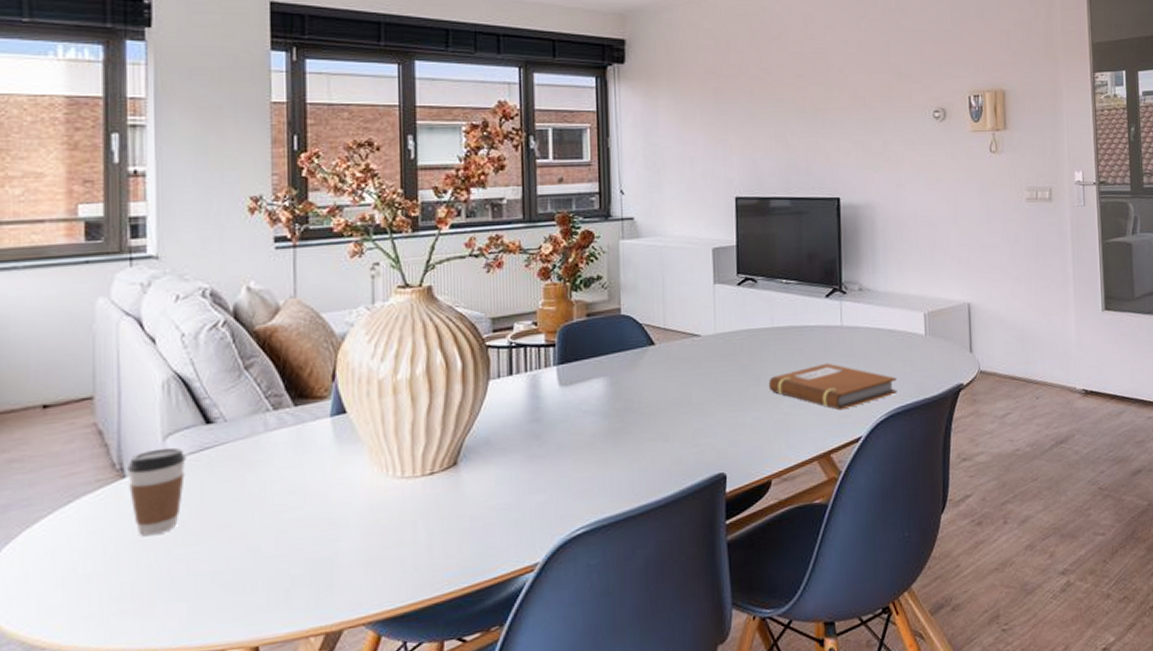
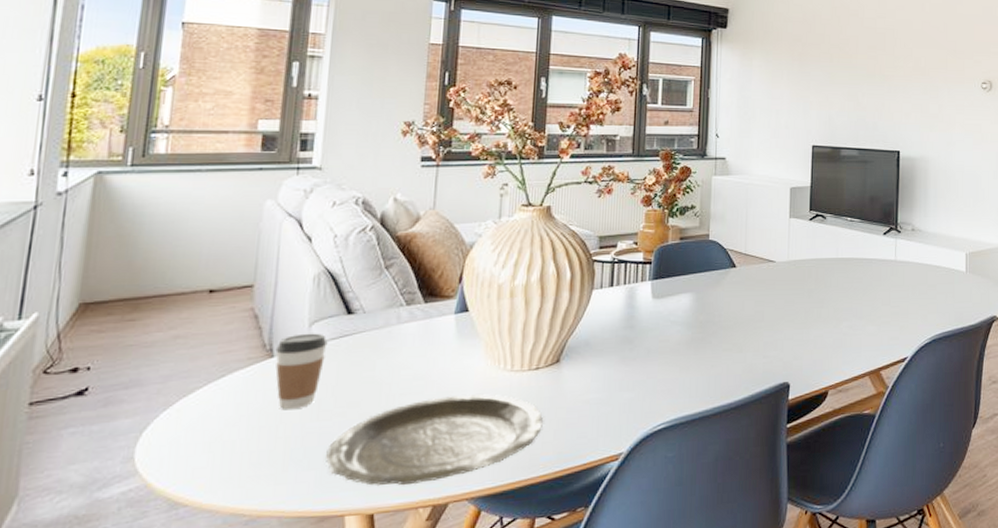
plate: none [198,505,443,615] -> present [326,394,543,486]
notebook: present [769,363,897,410] -> none [831,291,940,333]

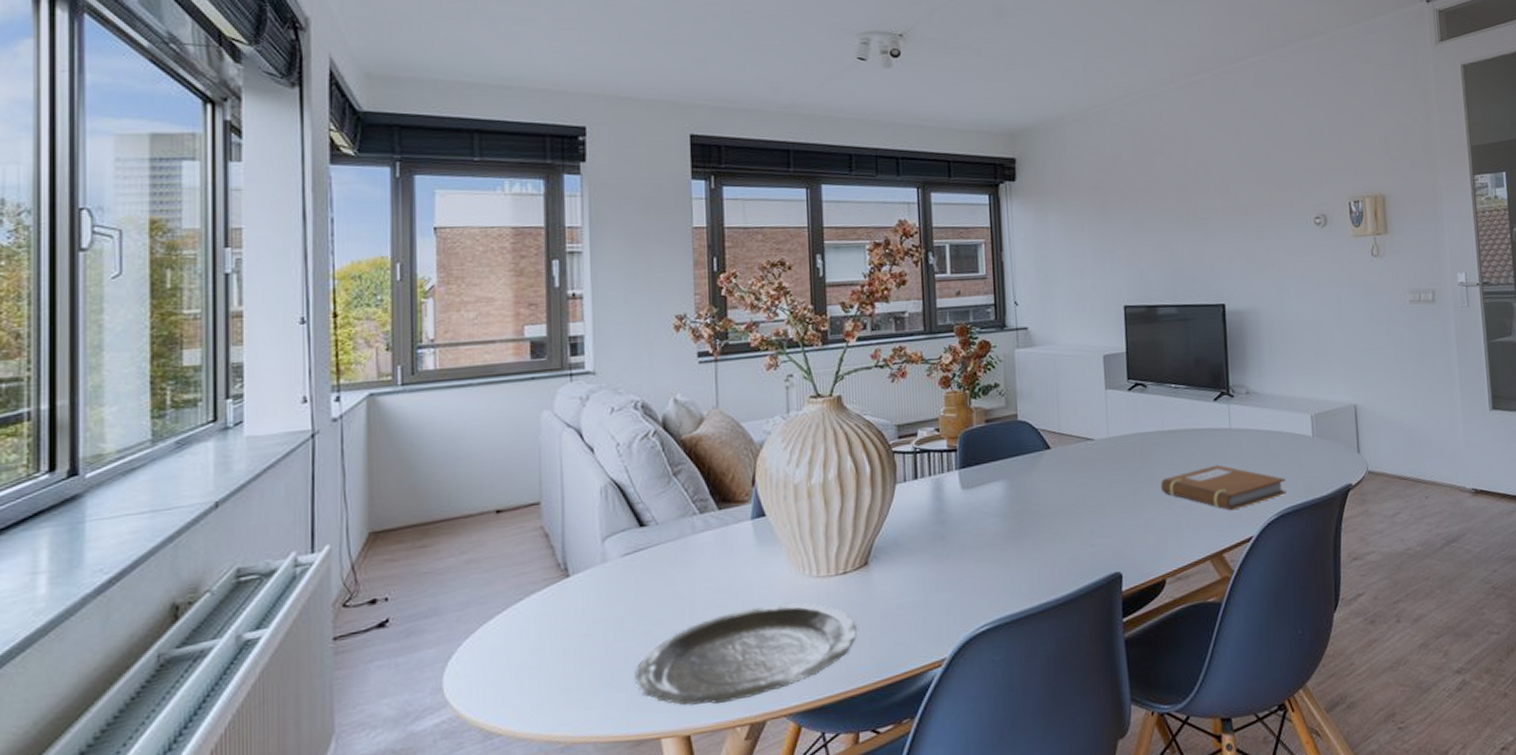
coffee cup: present [275,333,328,410] -> none [570,548,623,632]
notebook: none [831,291,940,333] -> present [1161,464,1286,511]

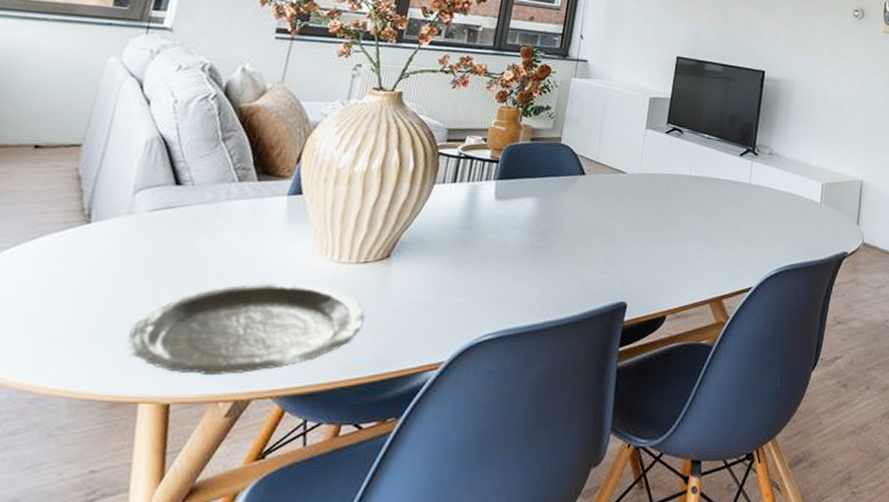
notebook: present [1161,464,1286,511] -> none [678,215,790,260]

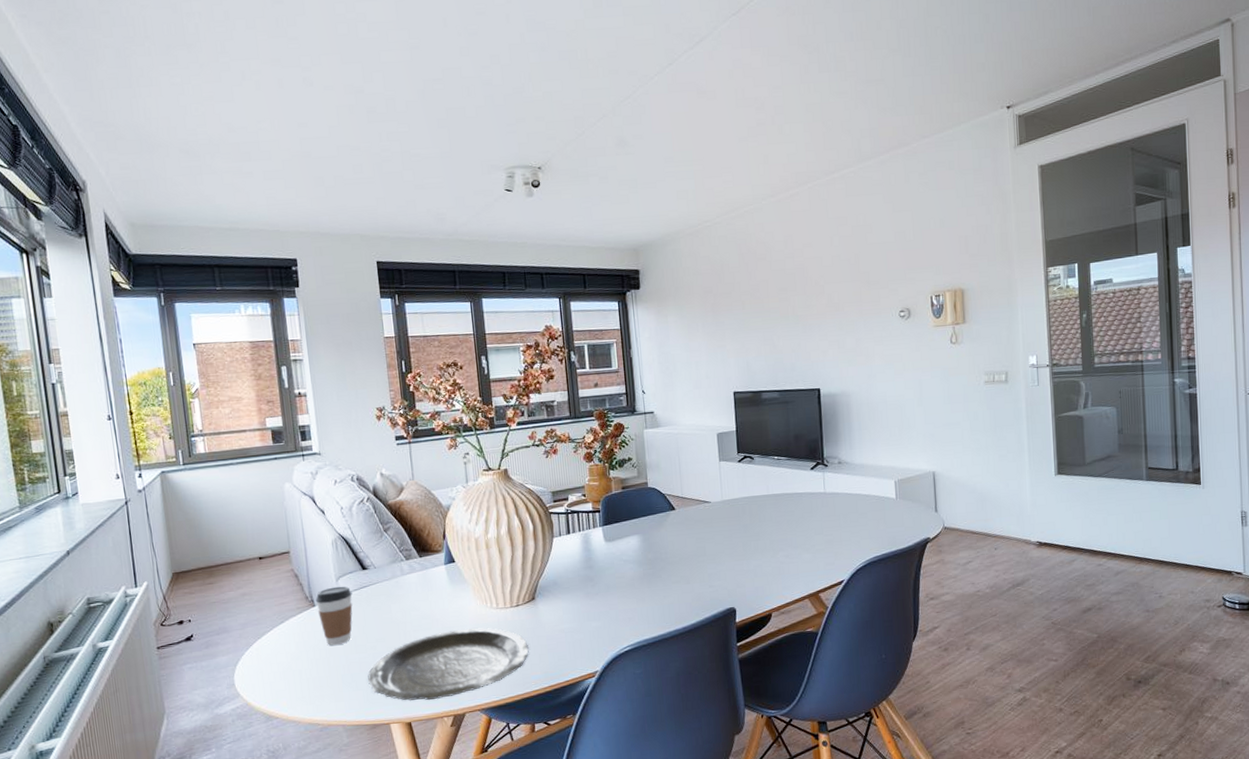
coffee cup: none [87,201,151,282] -> present [315,586,353,646]

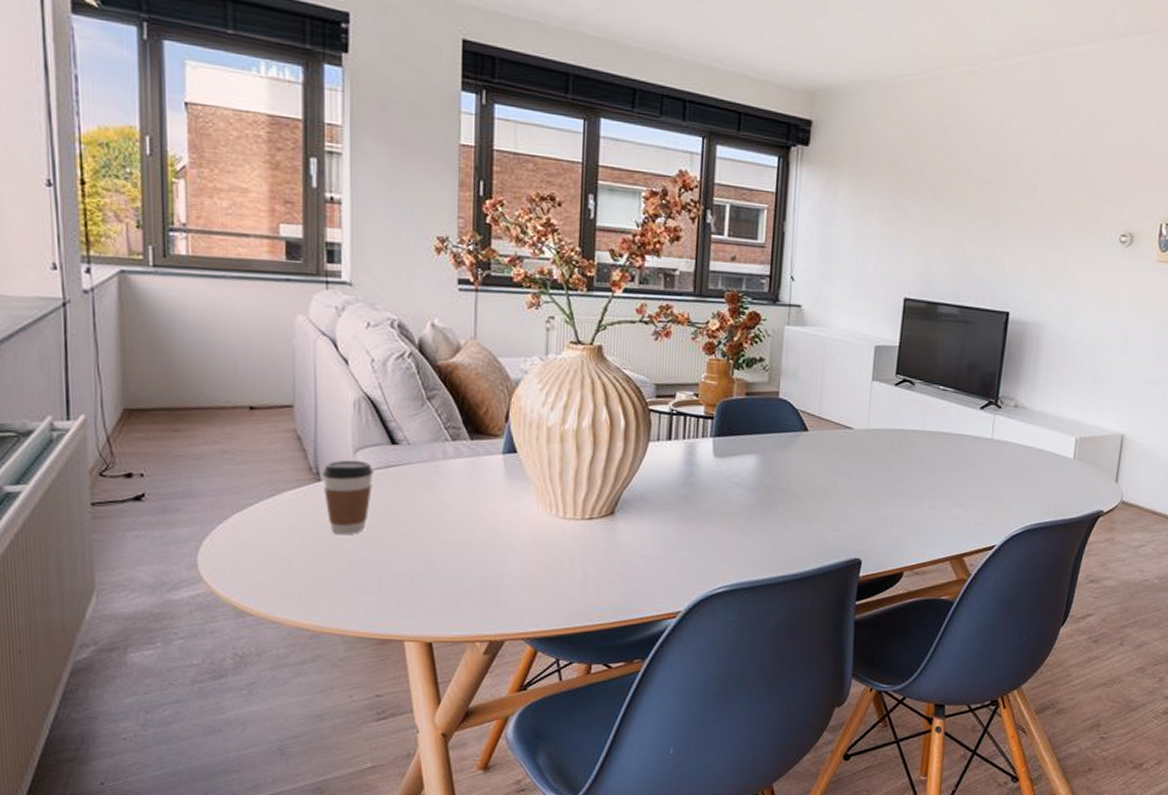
plate: present [368,628,529,701] -> none [382,536,597,619]

